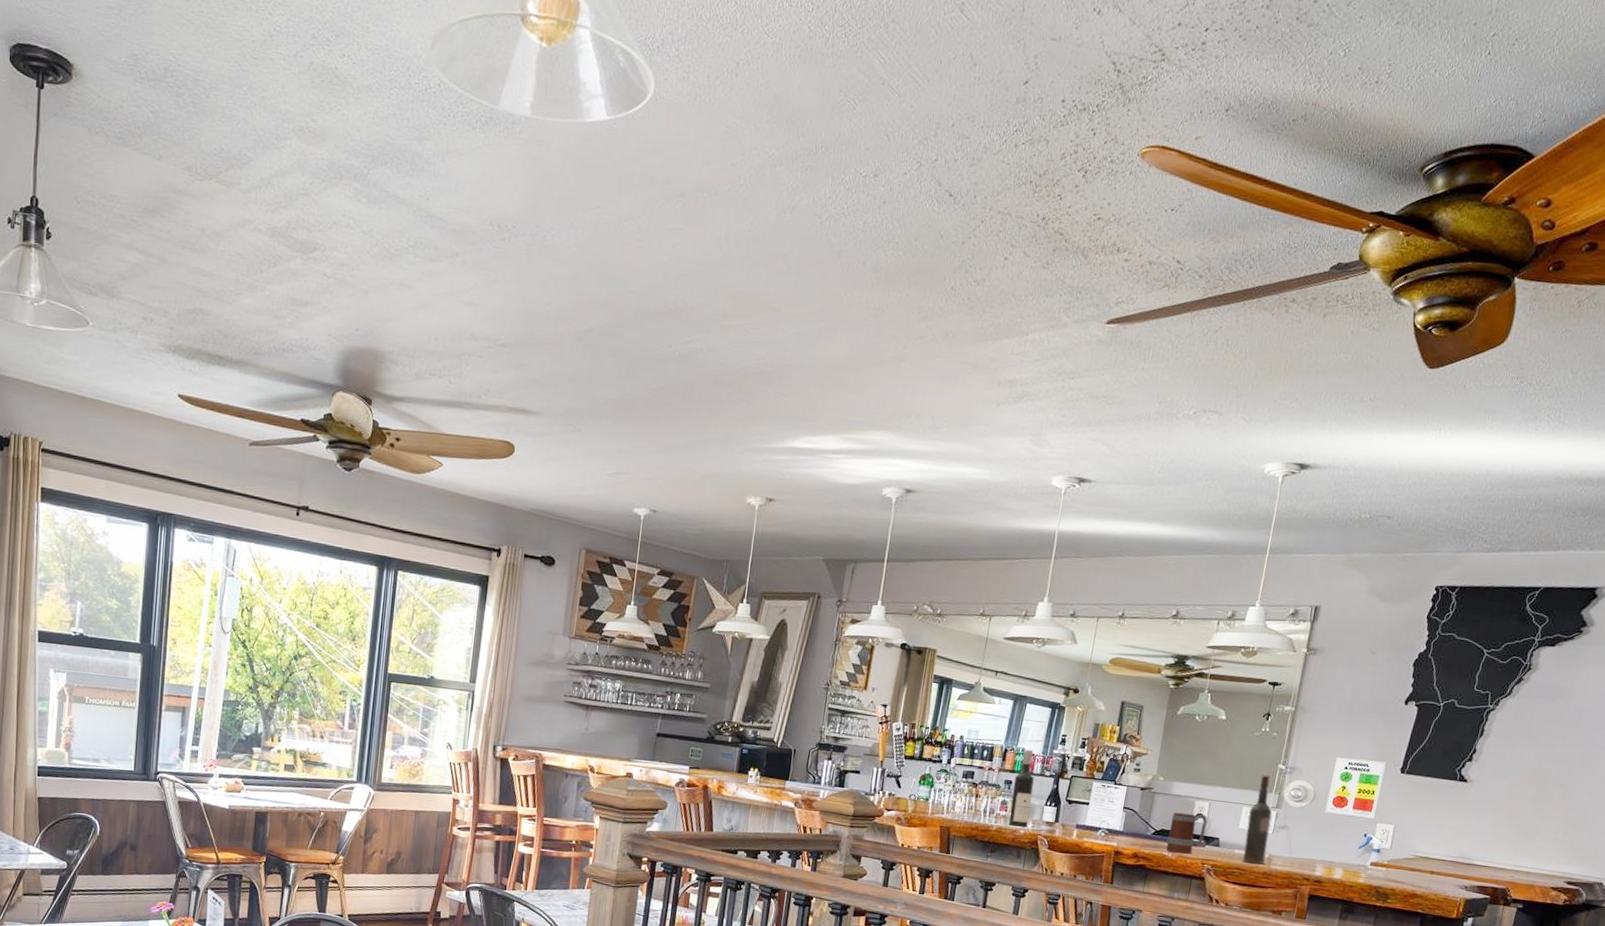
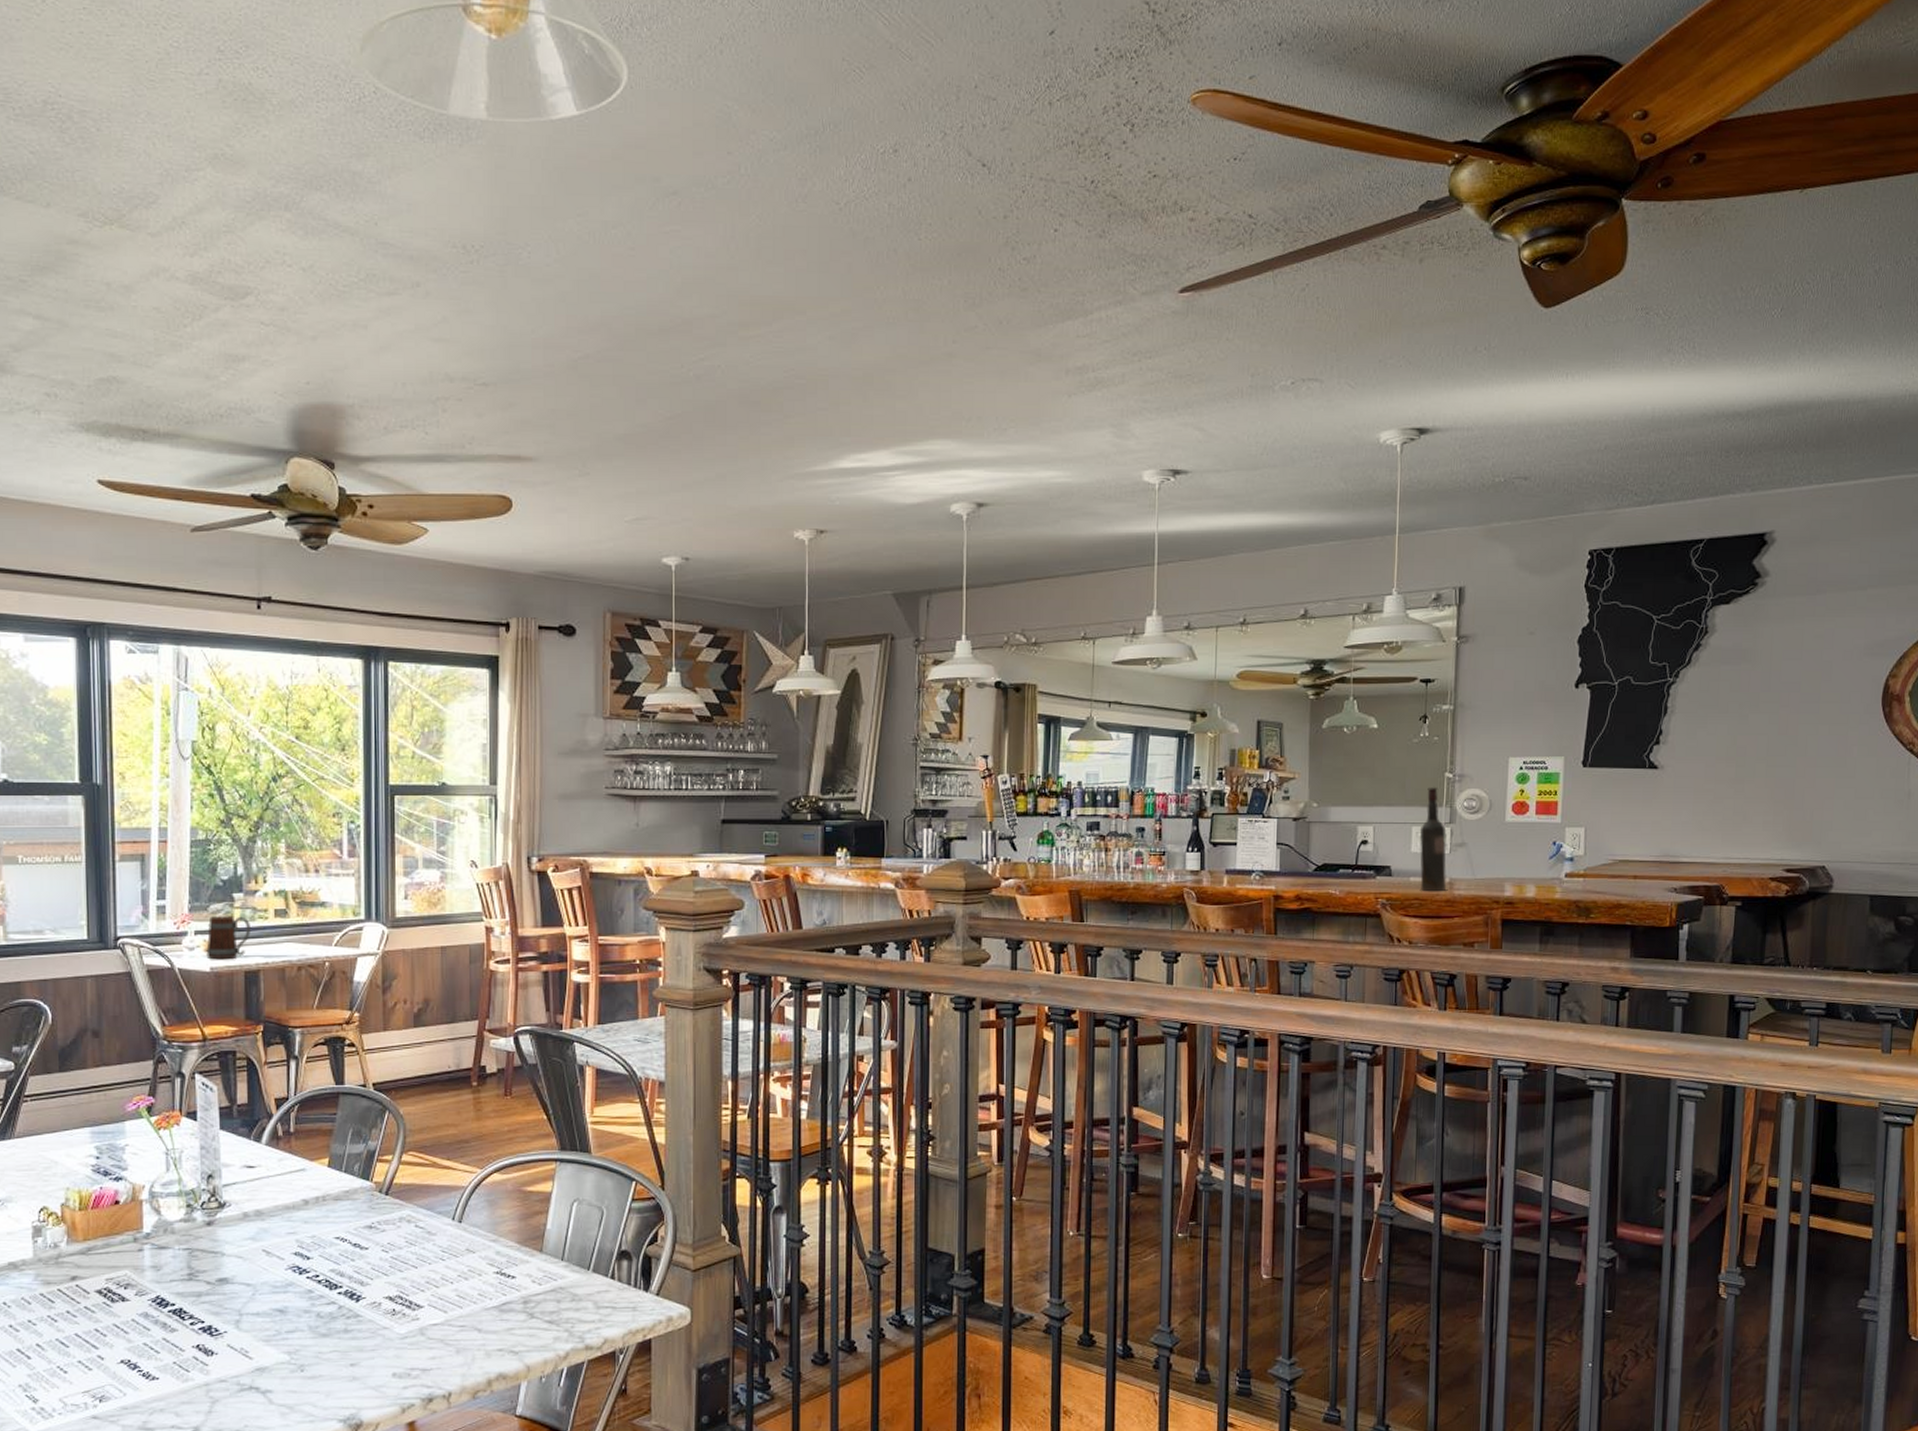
beer mug: none [226,764,264,801] -> present [206,916,251,960]
bottle: present [1008,749,1035,830] -> none [1147,789,1171,883]
beer mug: present [1165,812,1208,854] -> none [1331,840,1374,889]

